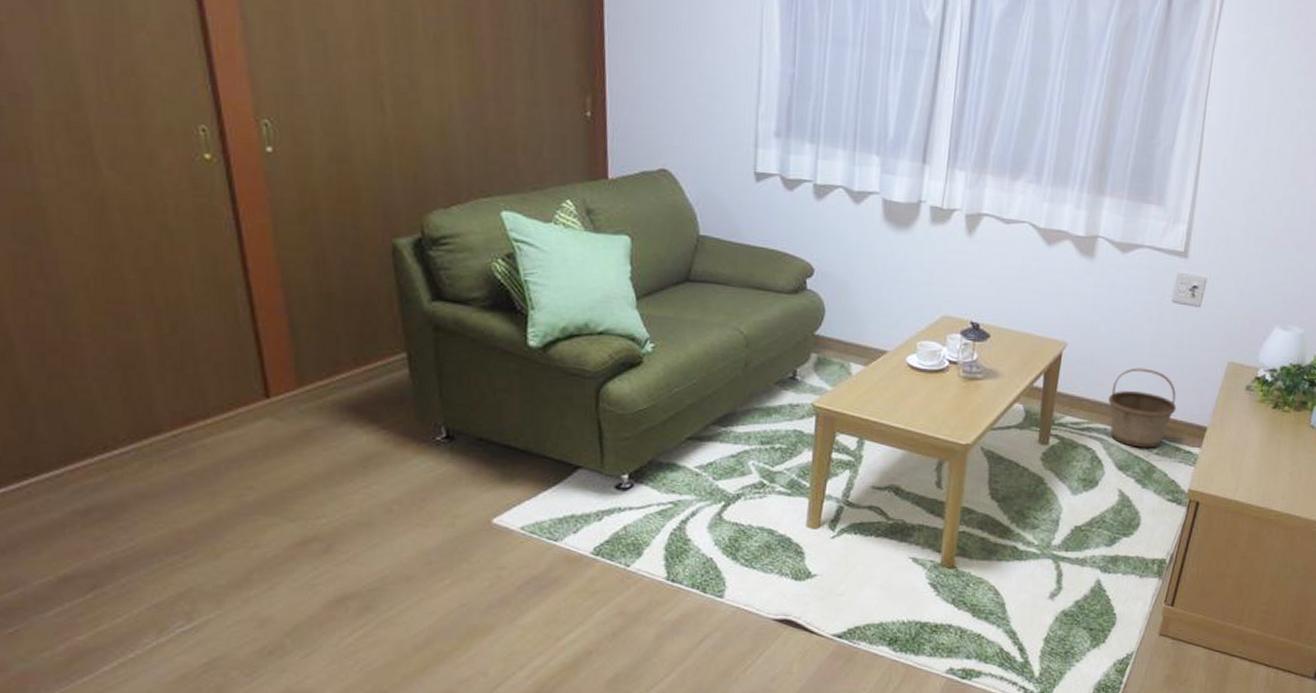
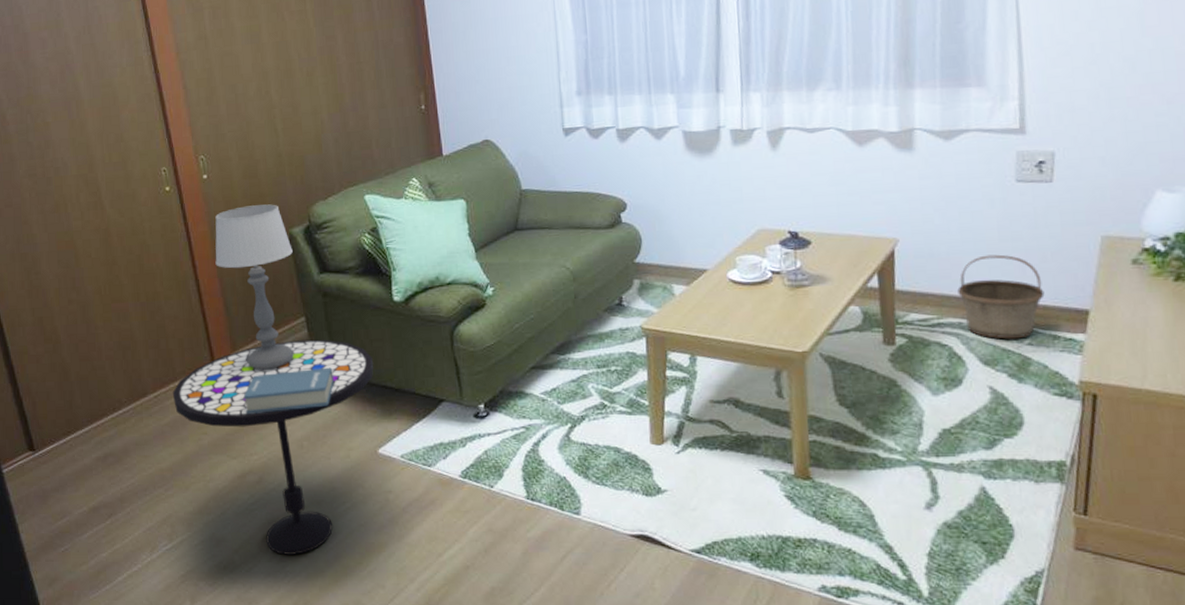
side table: none [201,380,496,638] -> present [172,339,374,555]
table lamp: none [279,199,395,414] -> present [215,204,294,370]
book: none [310,417,440,467] -> present [243,367,334,414]

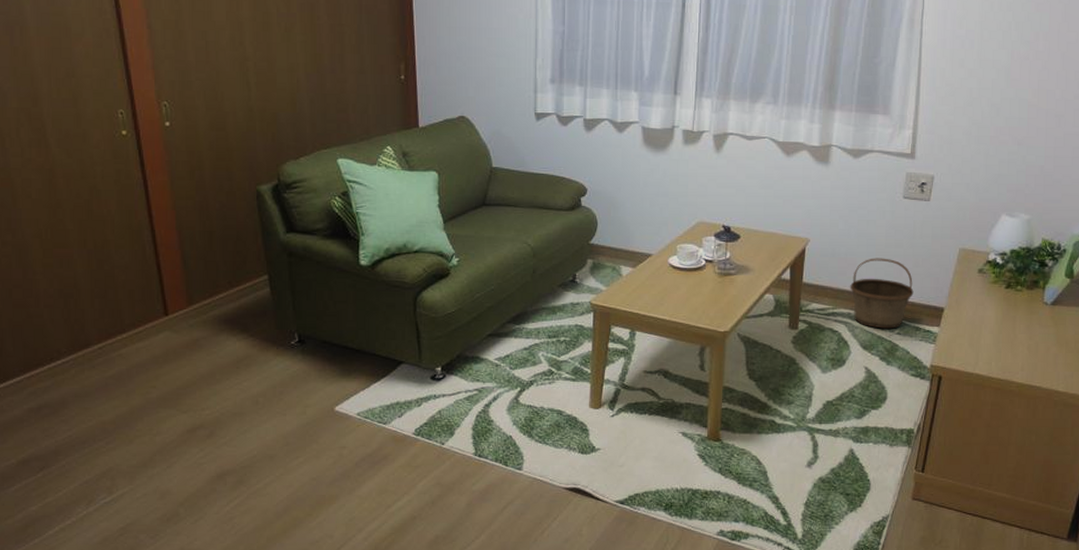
side table: present [172,339,374,555] -> none [119,298,336,507]
table lamp: present [215,204,294,370] -> none [174,158,259,326]
book: present [243,367,334,414] -> none [197,326,294,369]

